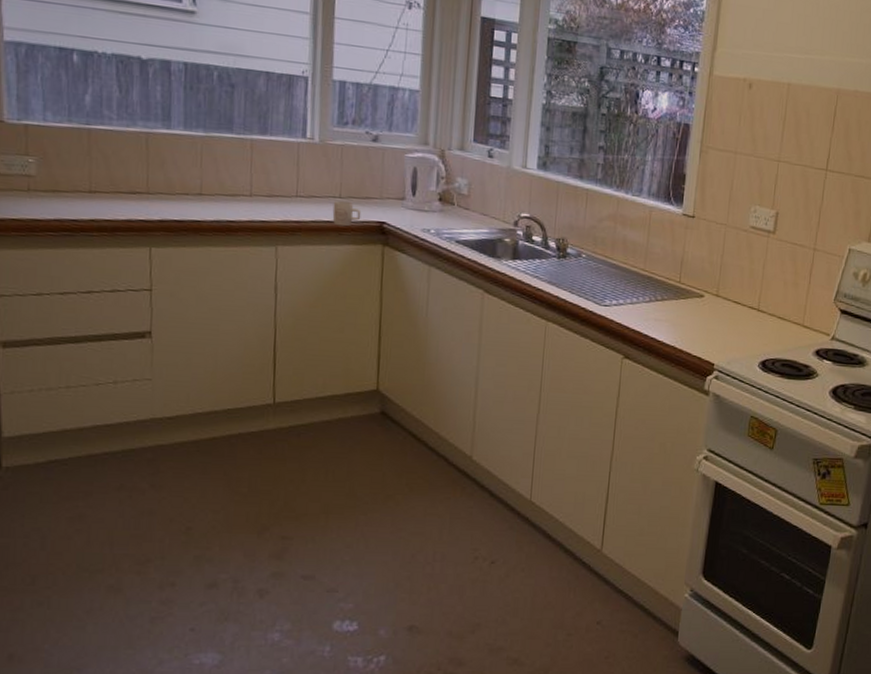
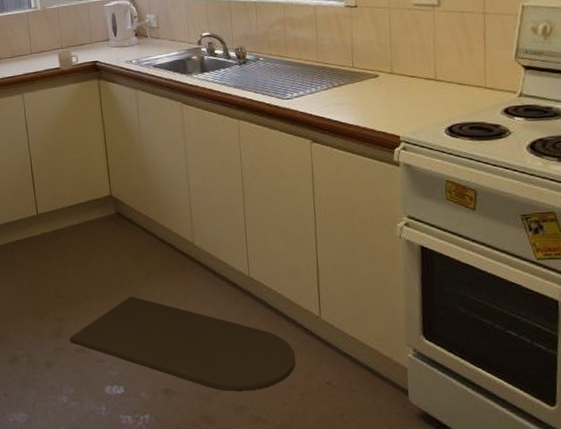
door mat: none [294,514,568,630] -> present [69,296,296,391]

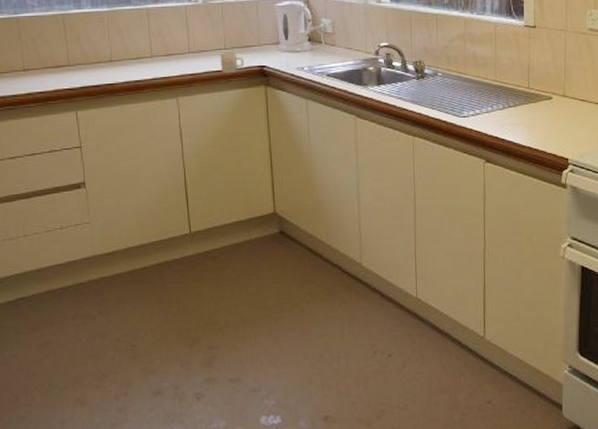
door mat: present [69,296,296,391] -> none [222,320,459,415]

